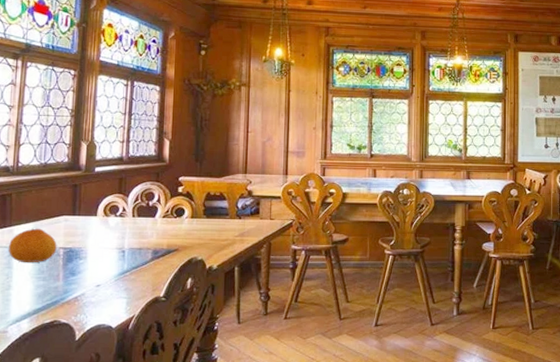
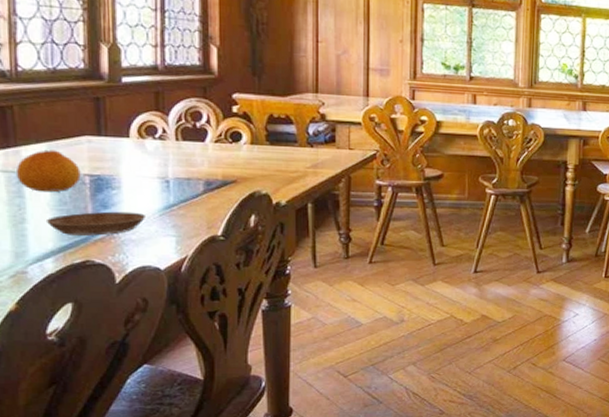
saucer: none [26,278,104,299] -> present [45,211,145,236]

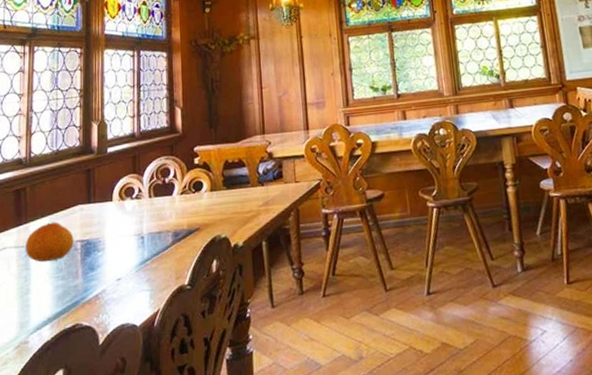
saucer: present [45,211,145,236] -> none [45,271,124,301]

